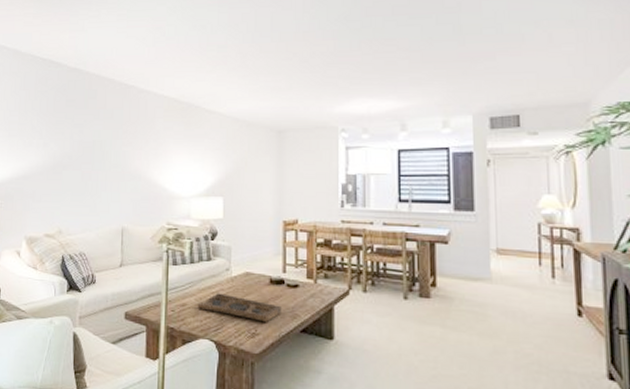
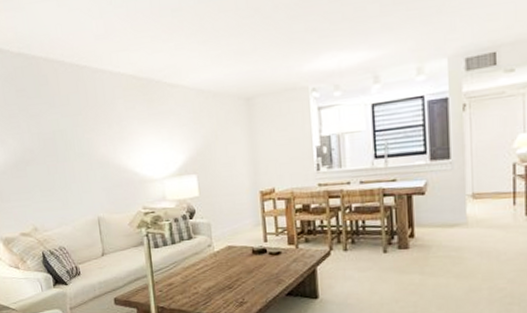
decorative tray: present [197,293,282,322] -> none [184,269,266,291]

